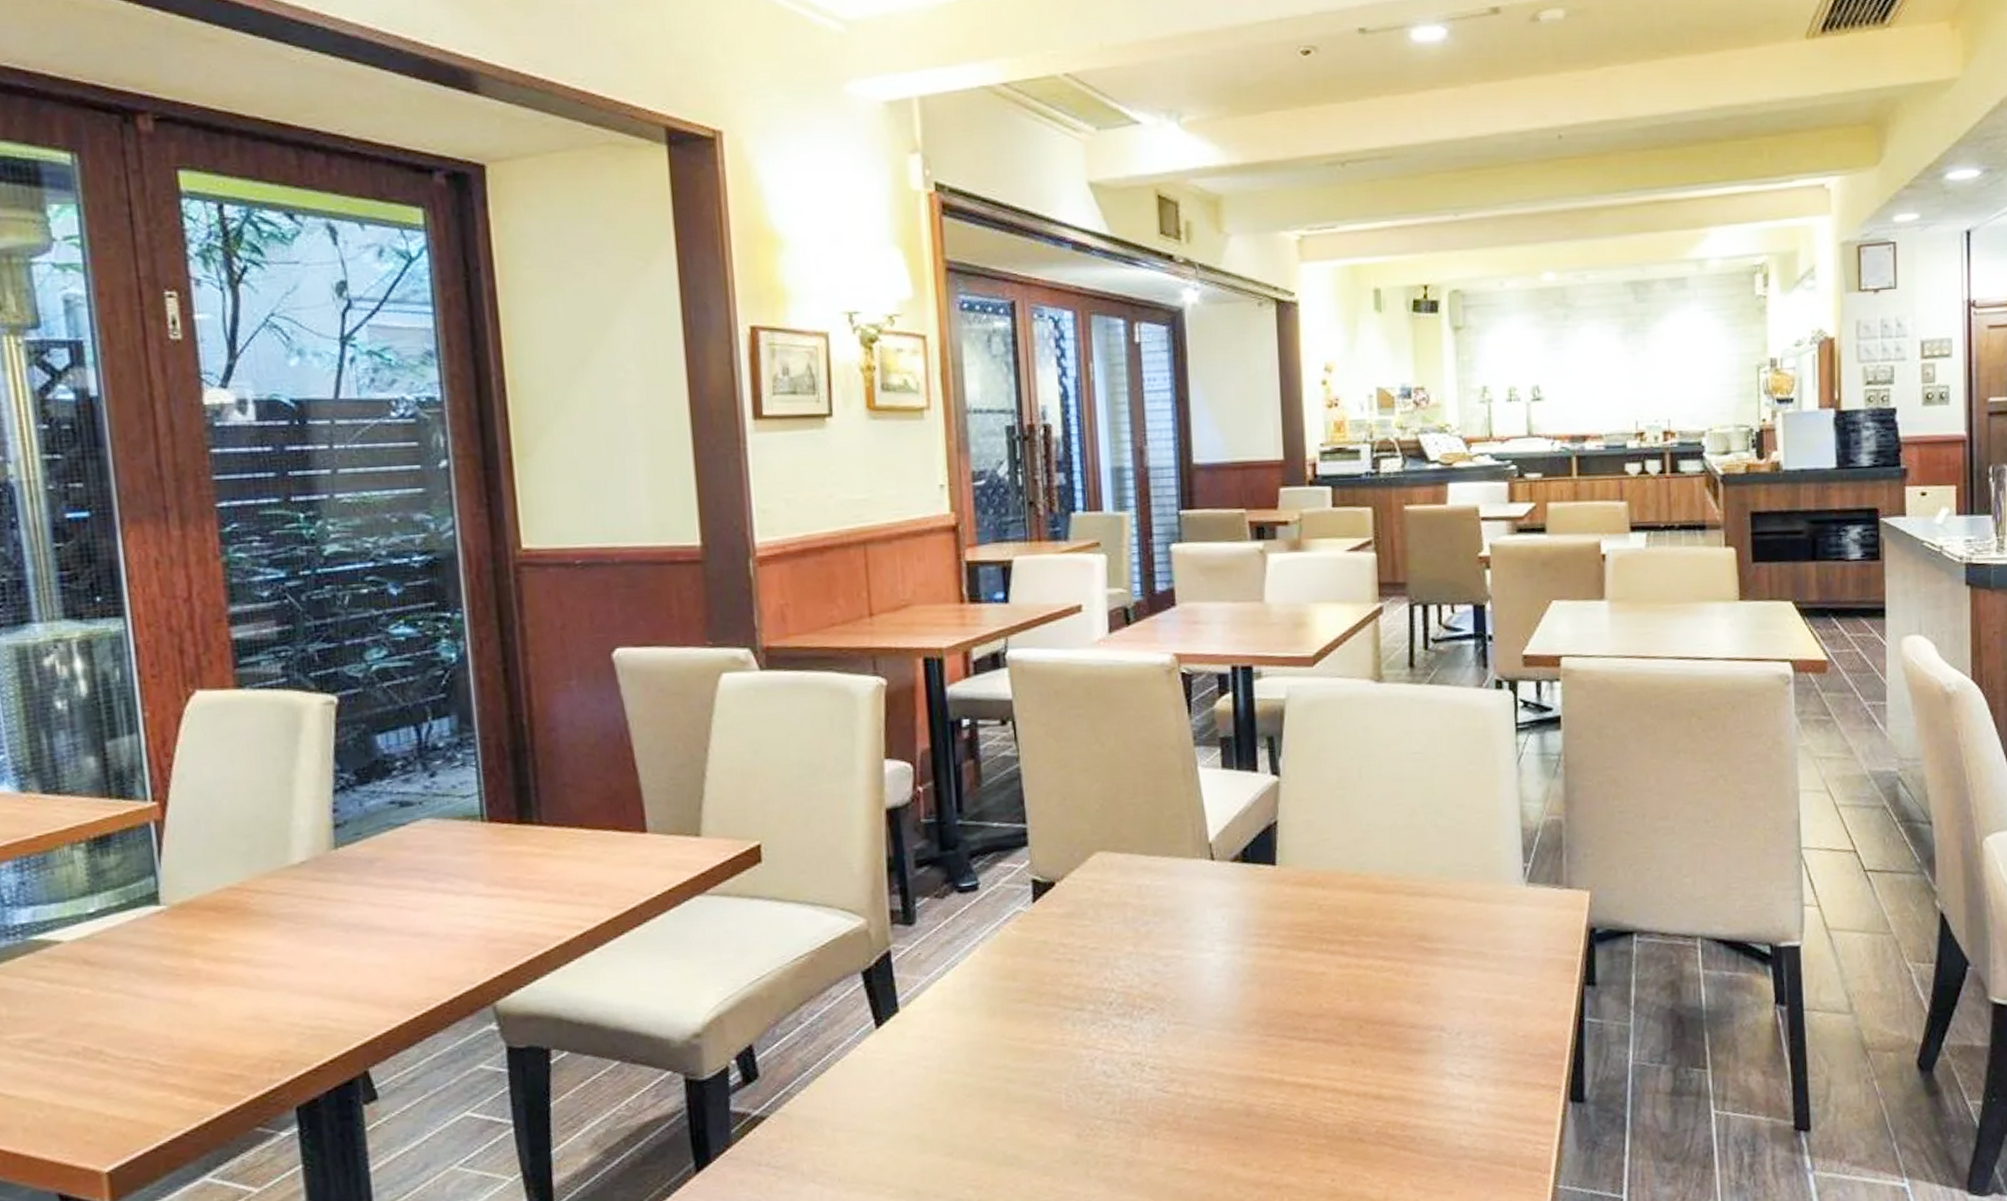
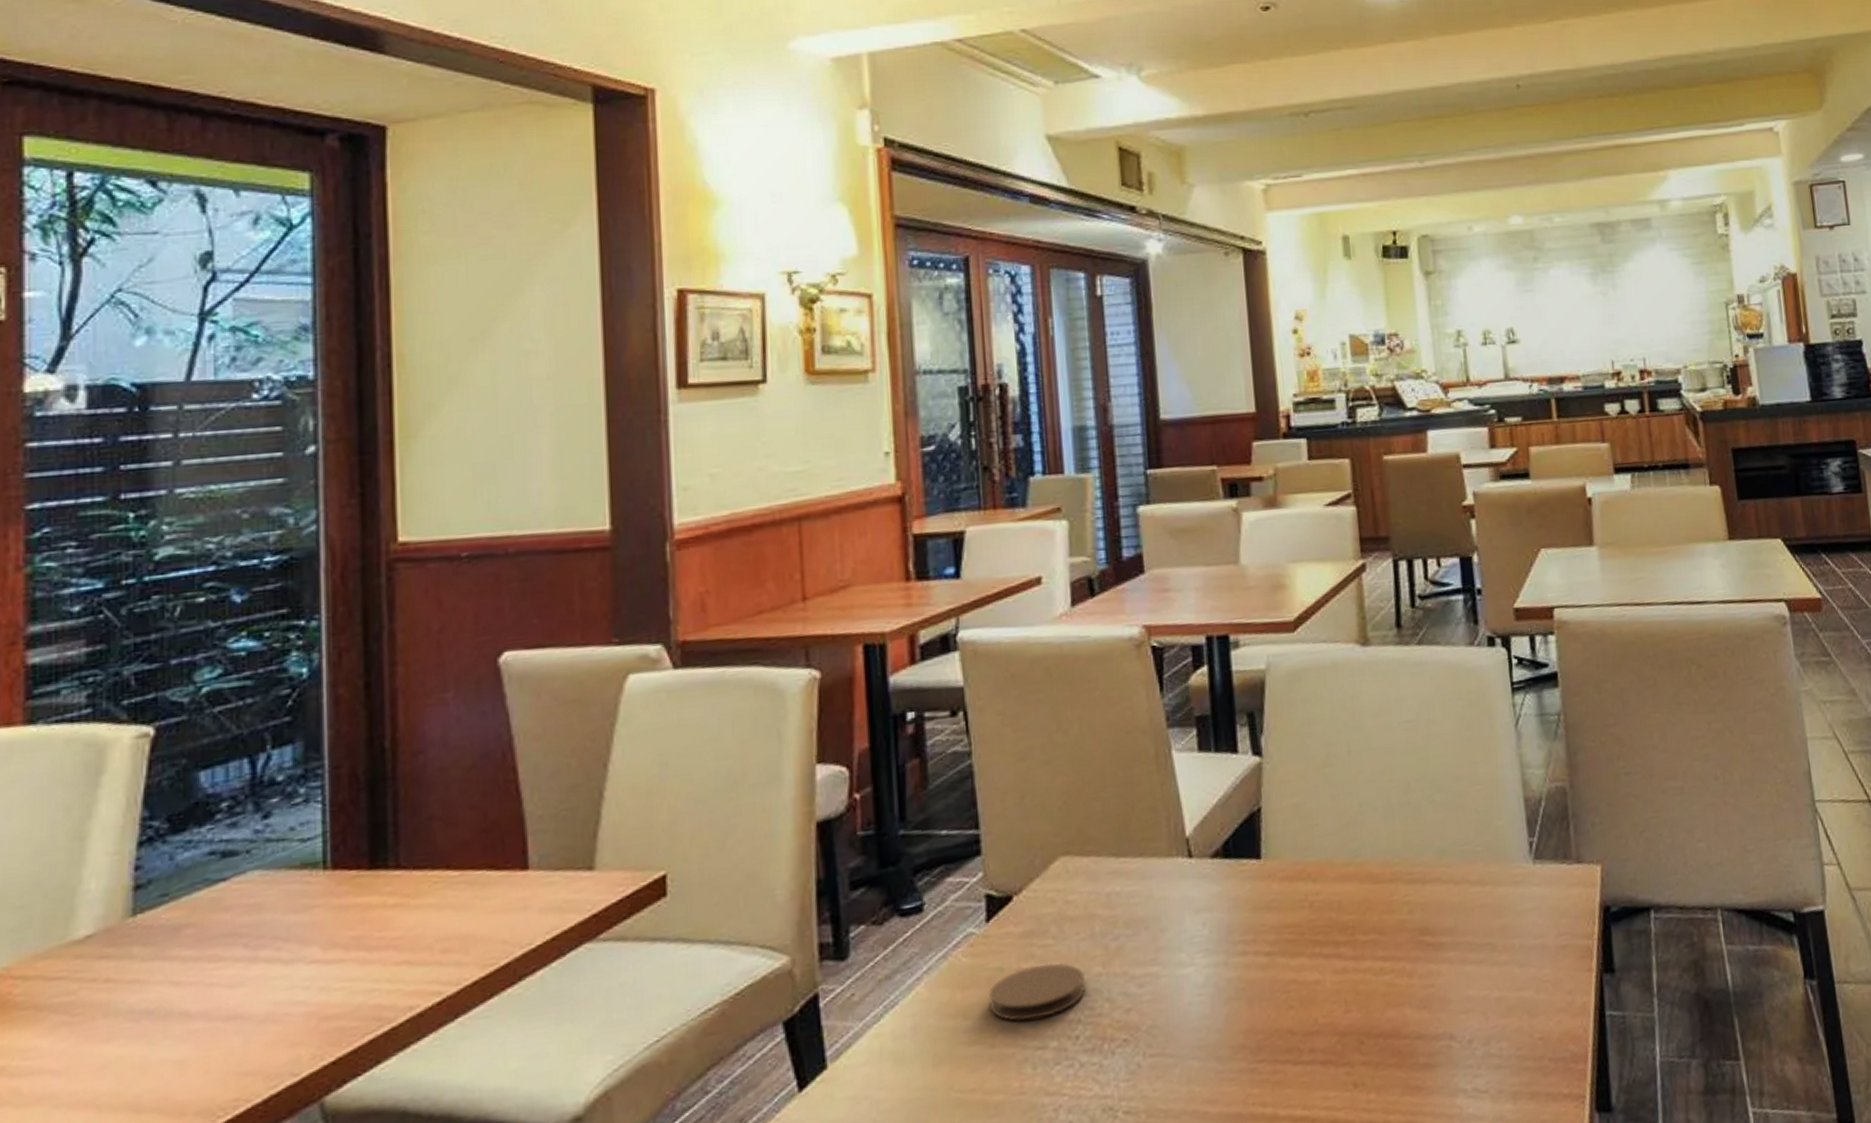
coaster: none [1035,940,1118,986] -> present [989,963,1085,1021]

